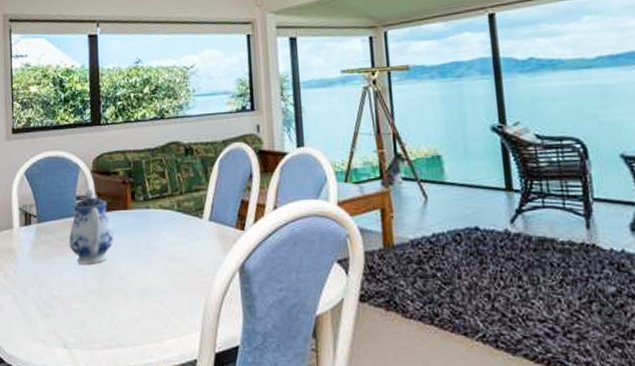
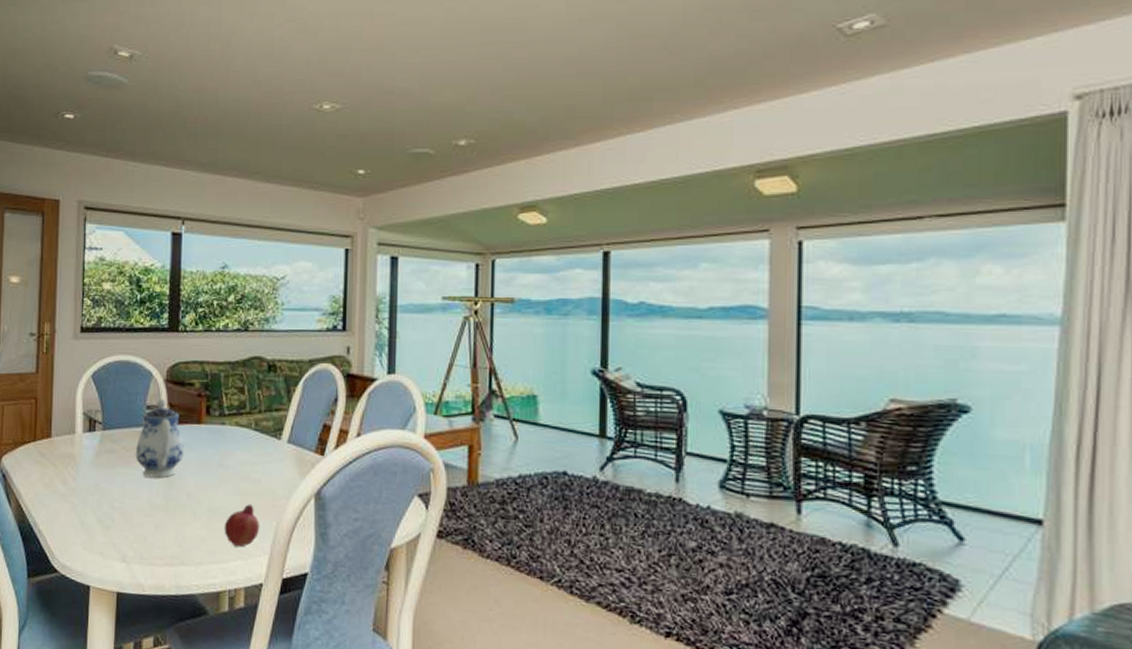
fruit: none [156,283,190,326] -> present [224,504,260,548]

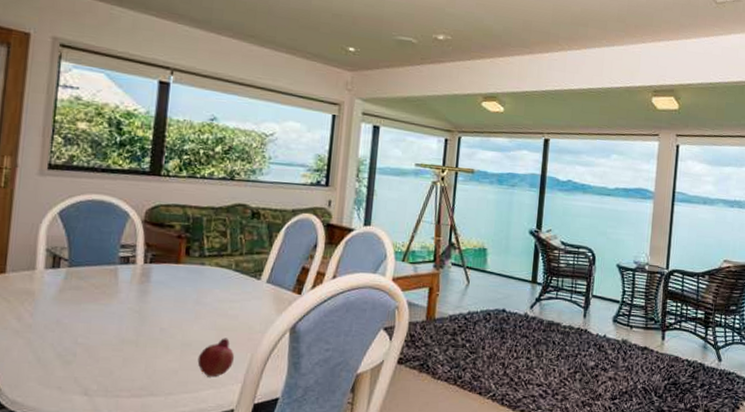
teapot: present [135,398,184,478] -> none [104,238,160,314]

